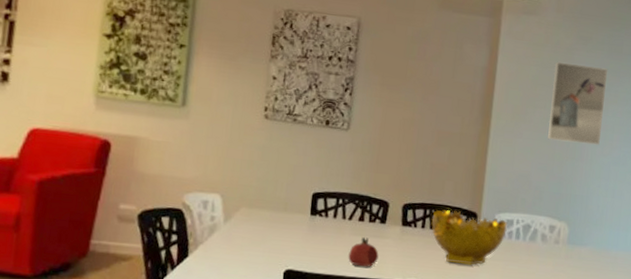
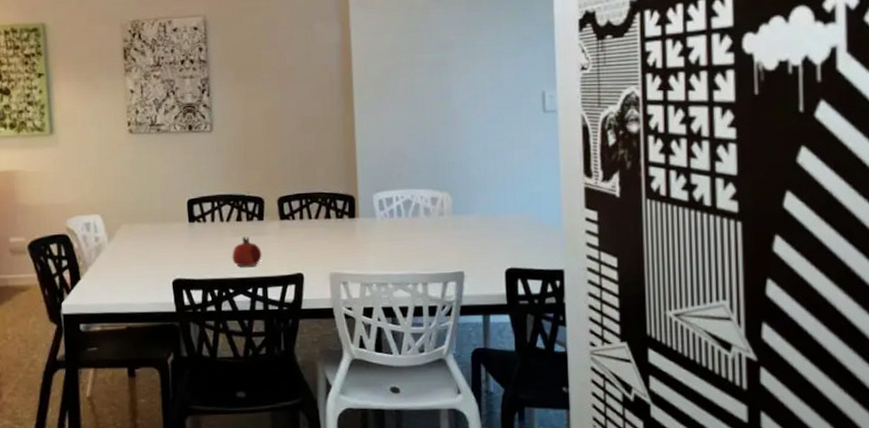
decorative bowl: present [431,210,508,265] -> none [309,197,387,250]
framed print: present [548,61,608,145] -> none [411,23,471,109]

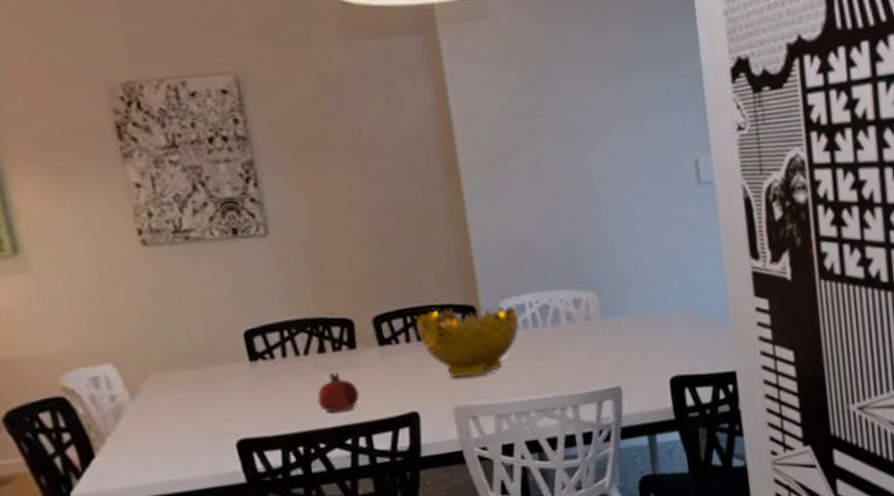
decorative bowl: none [309,197,387,250] -> present [416,307,520,378]

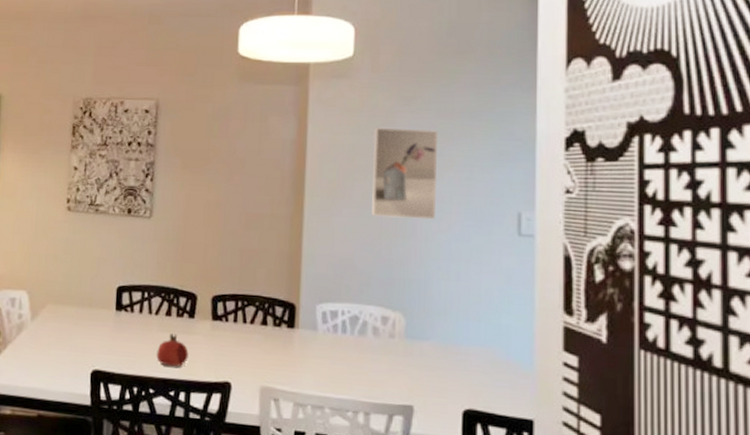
decorative bowl: present [416,307,520,378] -> none [244,301,331,364]
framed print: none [527,75,612,188] -> present [371,127,439,220]

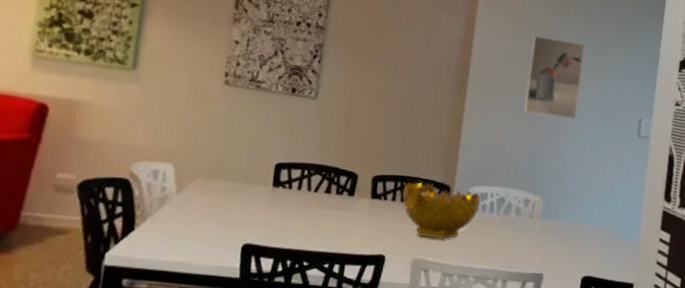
fruit: present [156,333,189,367] -> none [312,210,346,241]
decorative bowl: none [244,301,331,364] -> present [402,182,482,239]

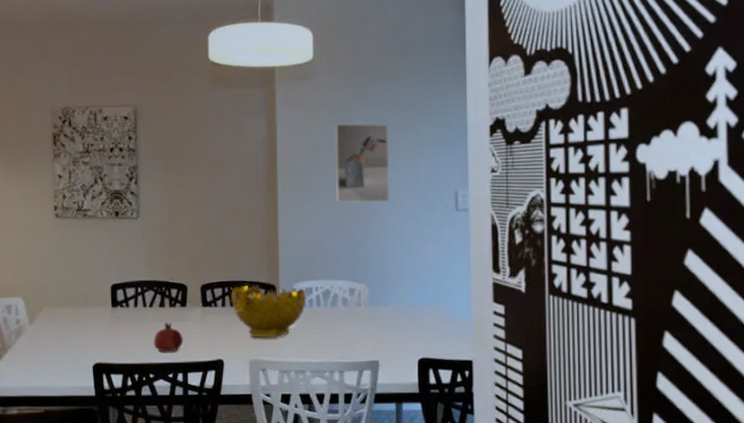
fruit: none [312,210,346,241] -> present [154,322,183,352]

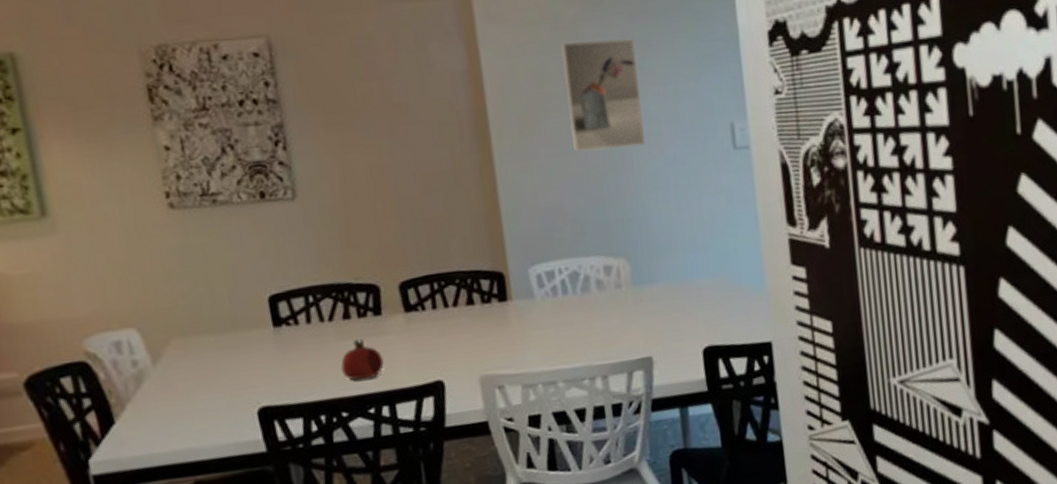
decorative bowl: present [231,285,307,338] -> none [443,273,549,346]

